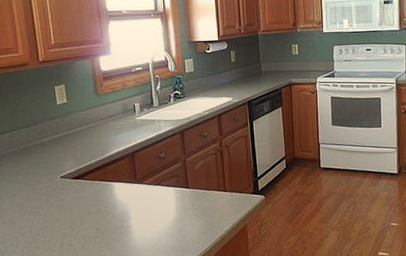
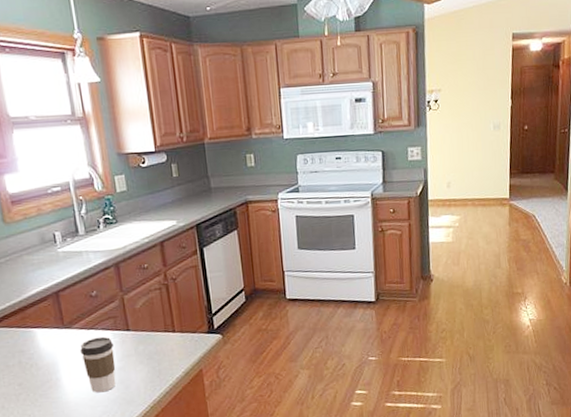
coffee cup: none [148,192,176,240] -> present [80,336,116,393]

